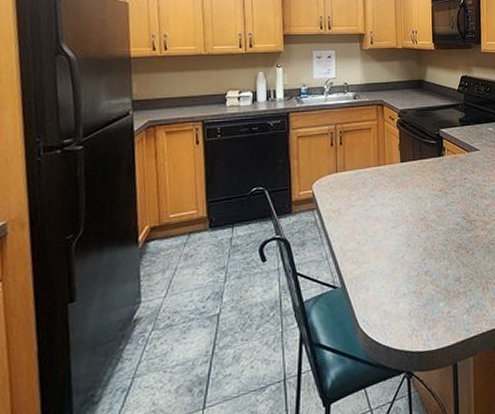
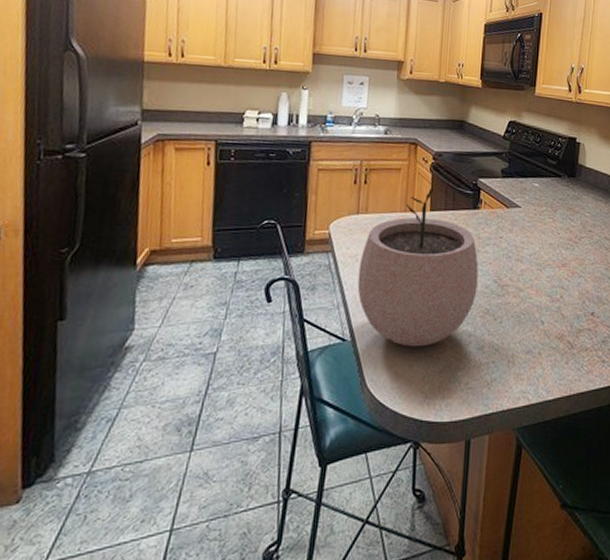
plant pot: none [342,142,449,286] -> present [357,188,479,347]

